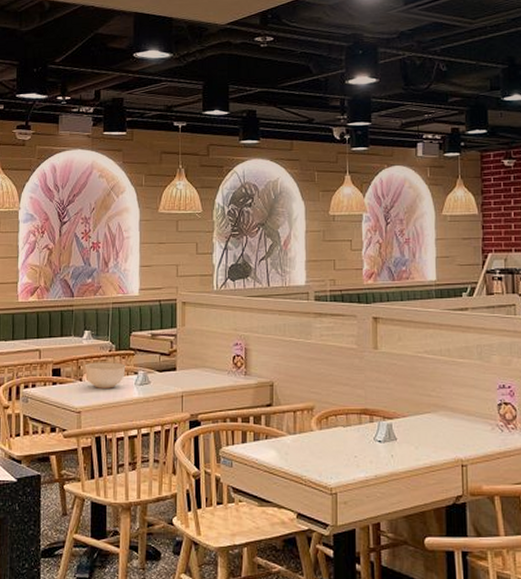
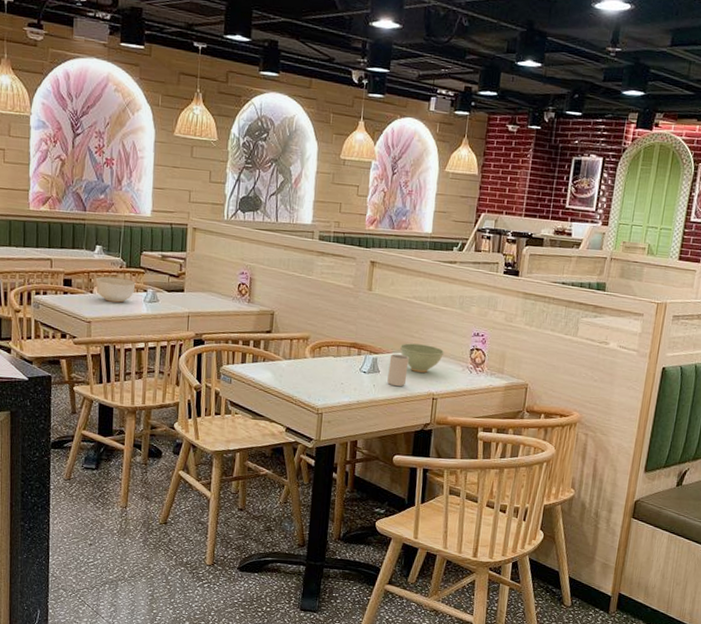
cup: none [406,417,429,455] -> present [387,354,409,387]
bowl: none [416,404,469,437] -> present [399,343,445,373]

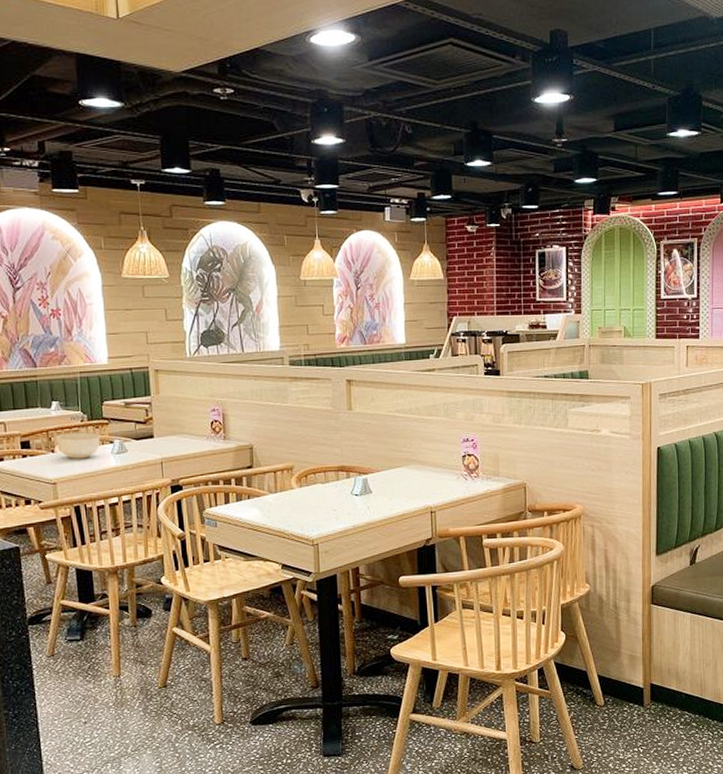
cup: present [387,354,409,387] -> none [380,471,401,505]
bowl: present [399,343,445,373] -> none [389,457,436,488]

